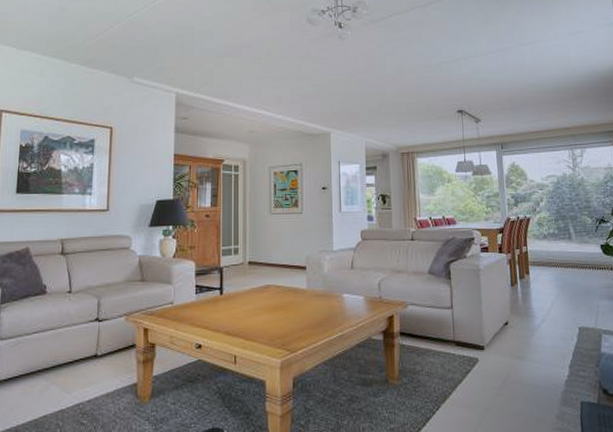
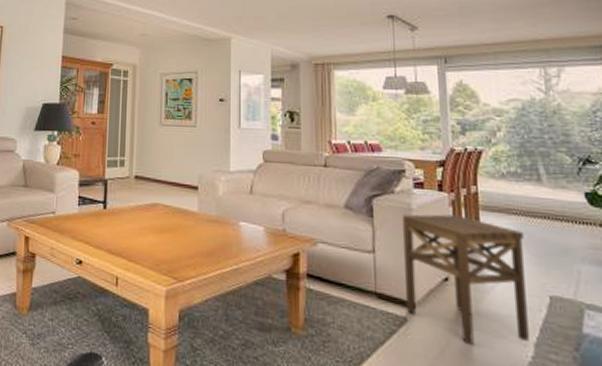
side table: none [473,271,566,374] -> present [403,214,530,346]

